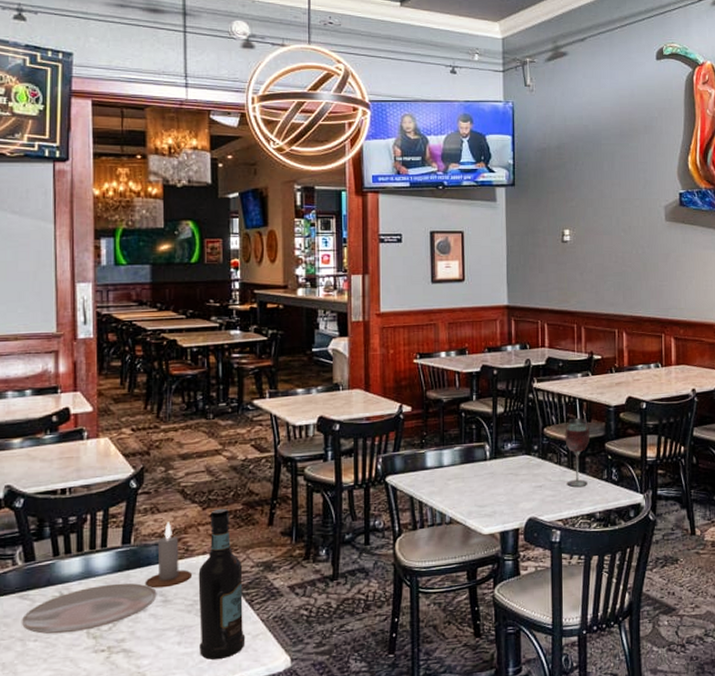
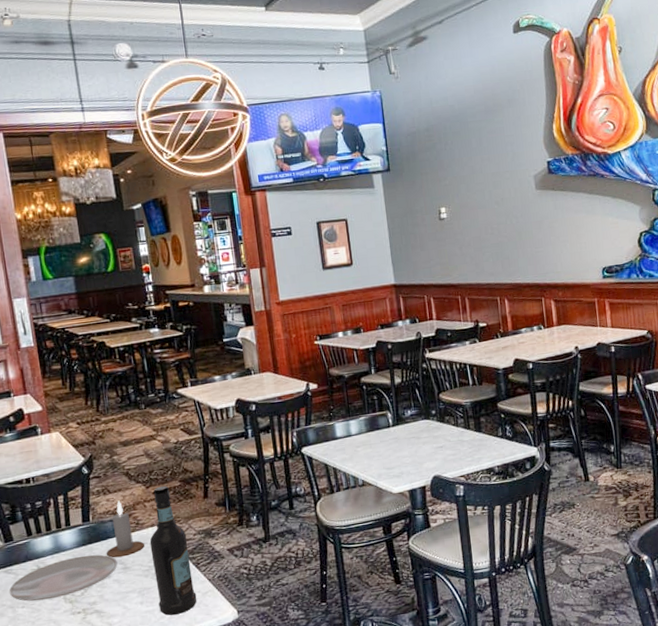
wineglass: present [565,417,590,487] -> none [459,382,485,445]

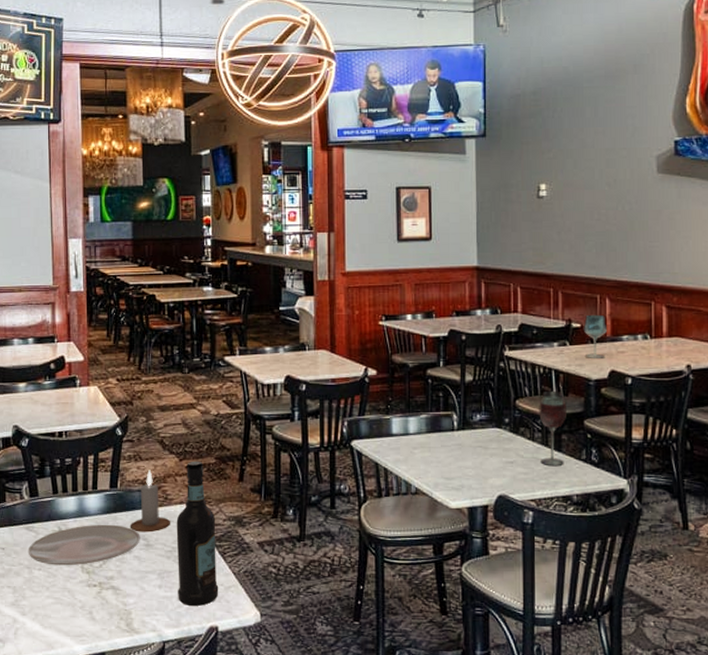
wineglass: none [459,382,485,445] -> present [539,390,566,465]
wine glass: none [488,313,509,351] -> present [583,314,608,358]

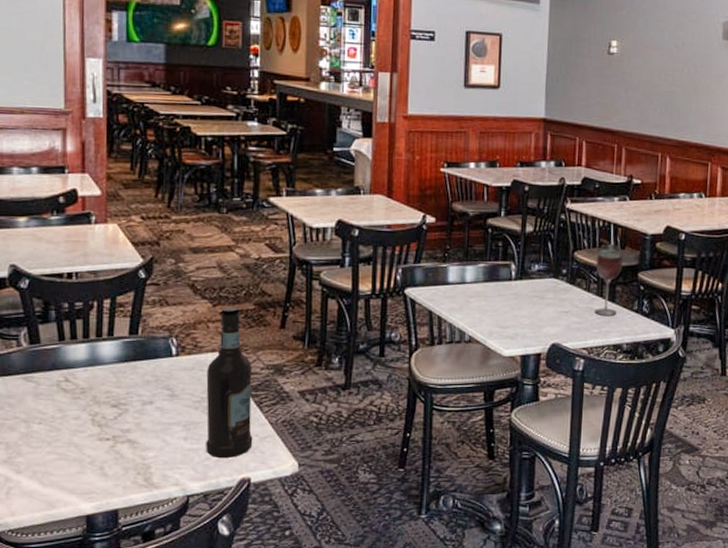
plate: present [28,524,140,566] -> none [25,373,164,419]
candle: present [130,470,170,532] -> none [151,315,200,382]
wine glass: present [583,314,608,358] -> none [643,171,667,214]

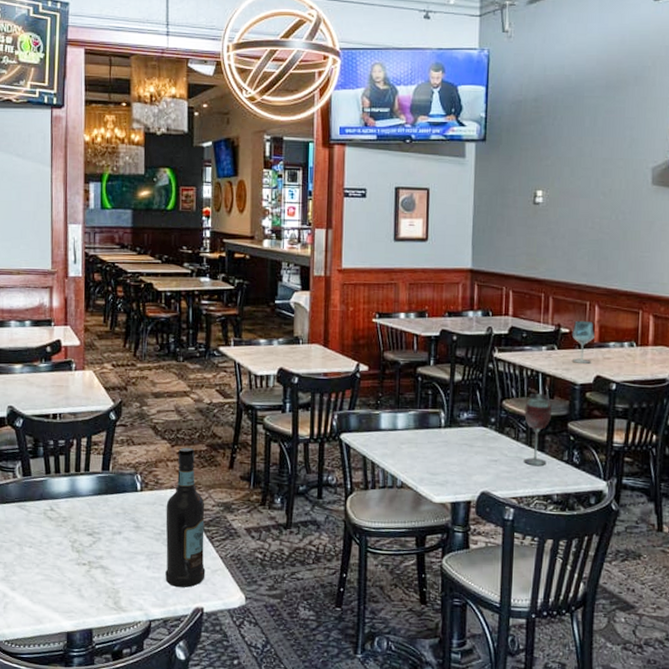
wine glass: none [643,171,667,214] -> present [571,320,596,364]

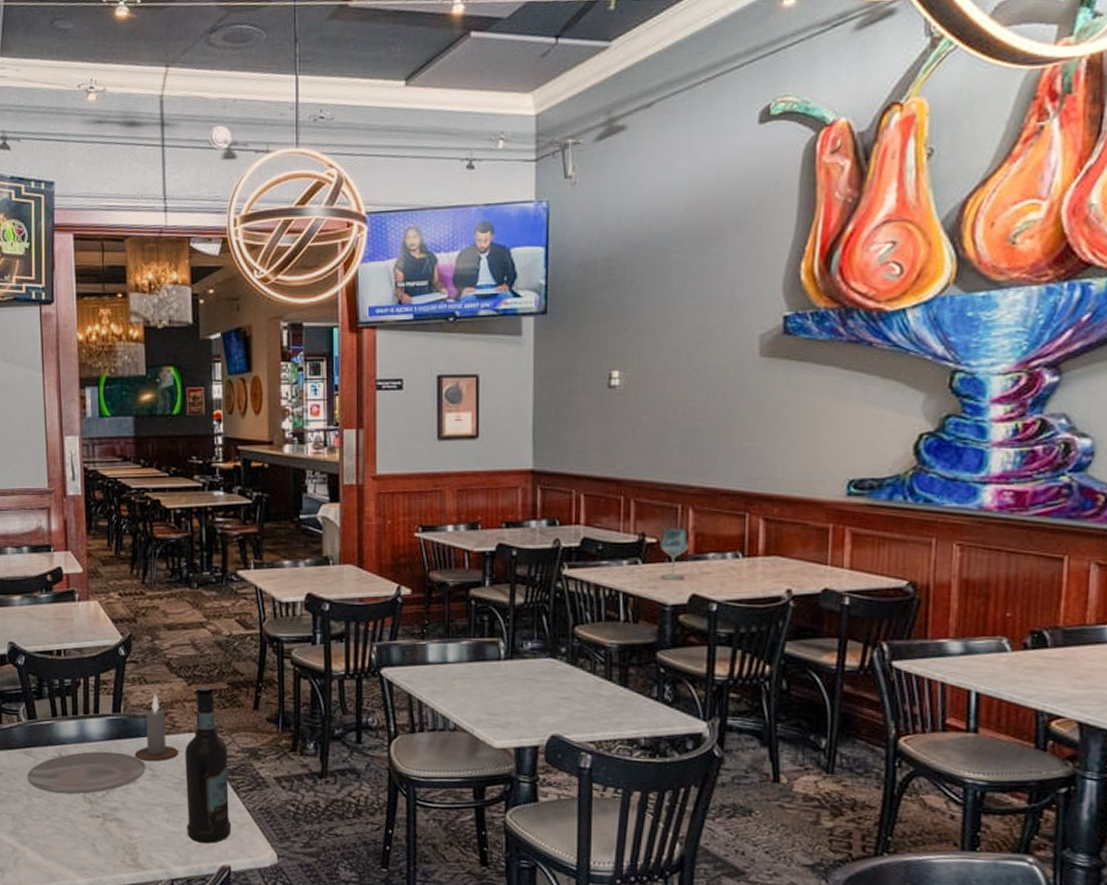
plate: none [19,505,130,544] -> present [26,751,146,795]
candle: none [120,454,160,515] -> present [134,694,178,762]
wineglass: present [524,393,552,466] -> none [602,616,636,704]

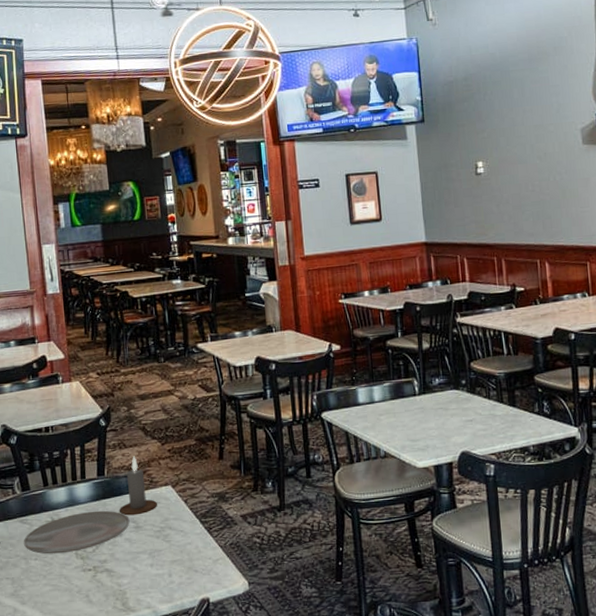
root beer: present [185,685,232,843] -> none [162,443,208,581]
wine glass: present [659,527,690,580] -> none [526,277,550,319]

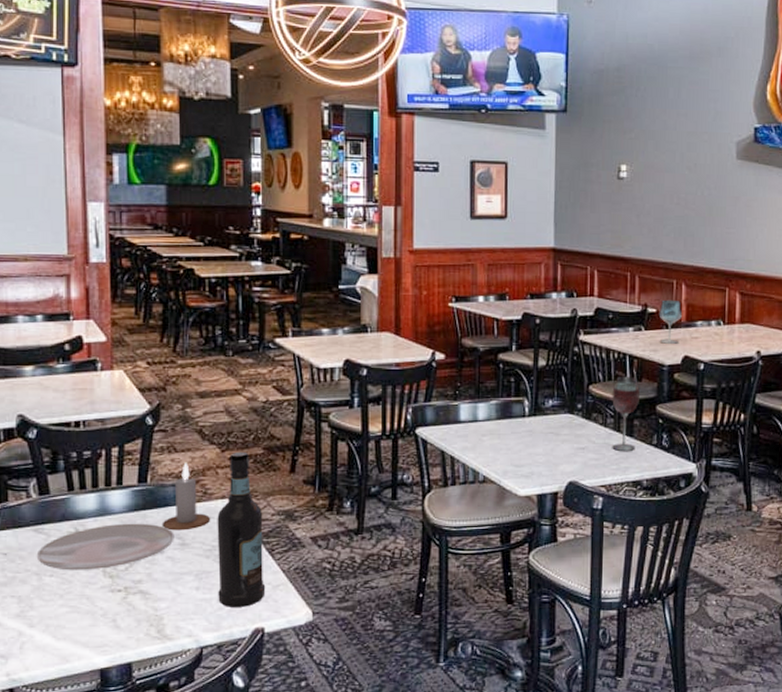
root beer: none [162,443,208,581] -> present [217,451,266,607]
wineglass: none [492,351,519,421] -> present [612,376,640,451]
wine glass: none [526,277,550,319] -> present [658,299,683,344]

